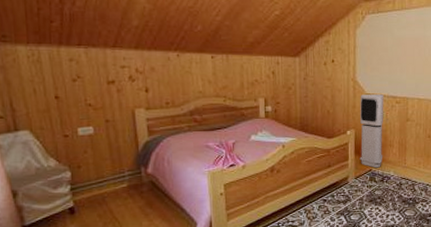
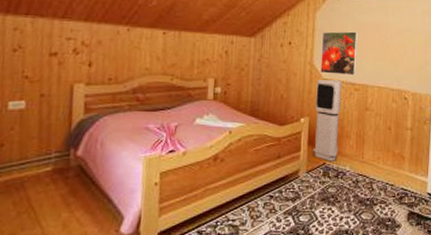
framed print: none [363,47,398,90] -> present [320,31,359,76]

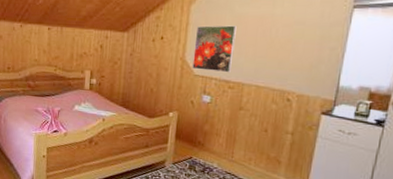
air purifier: present [313,80,342,161] -> none [180,75,215,157]

